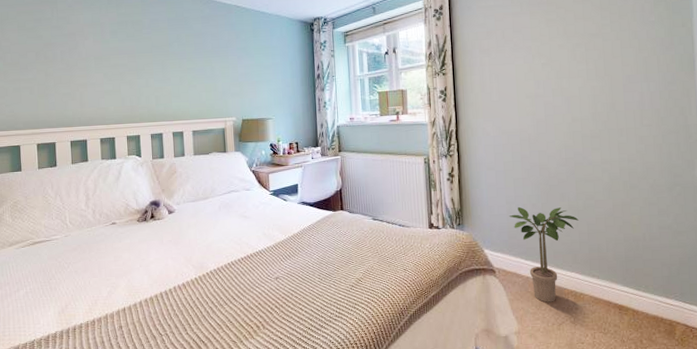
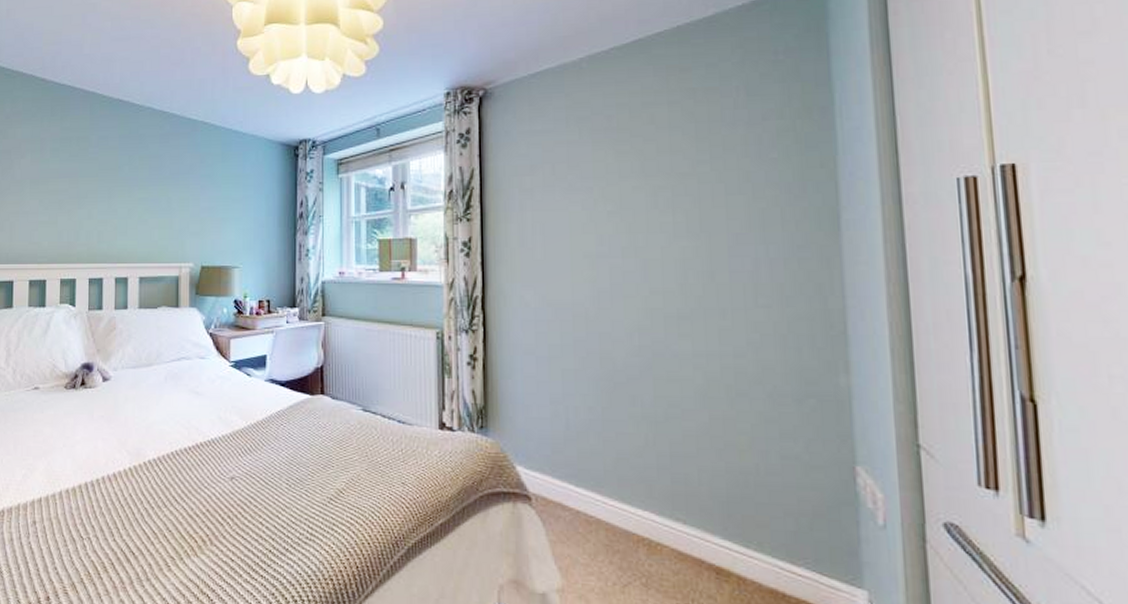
potted plant: present [509,206,579,303] -> none [553,409,657,552]

